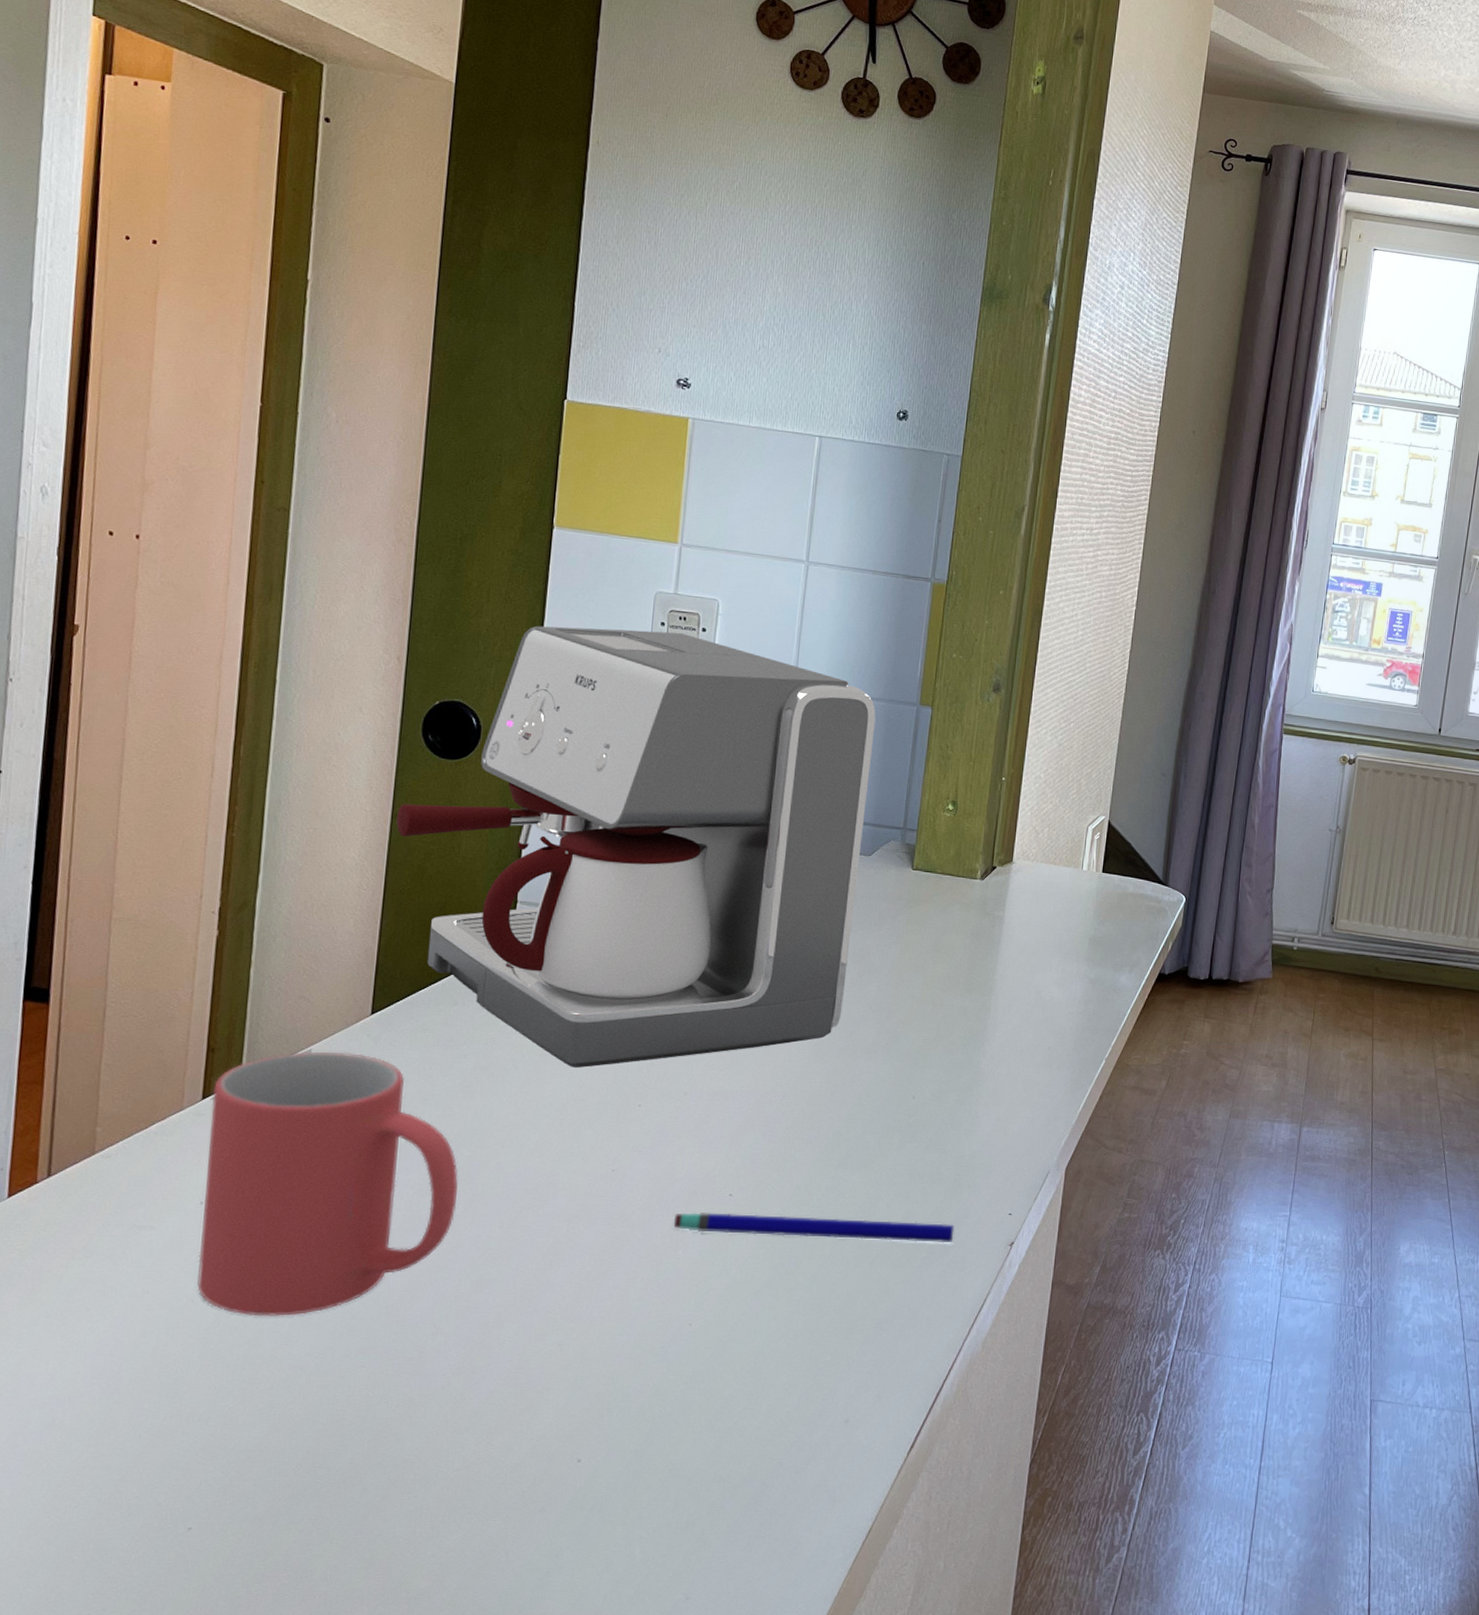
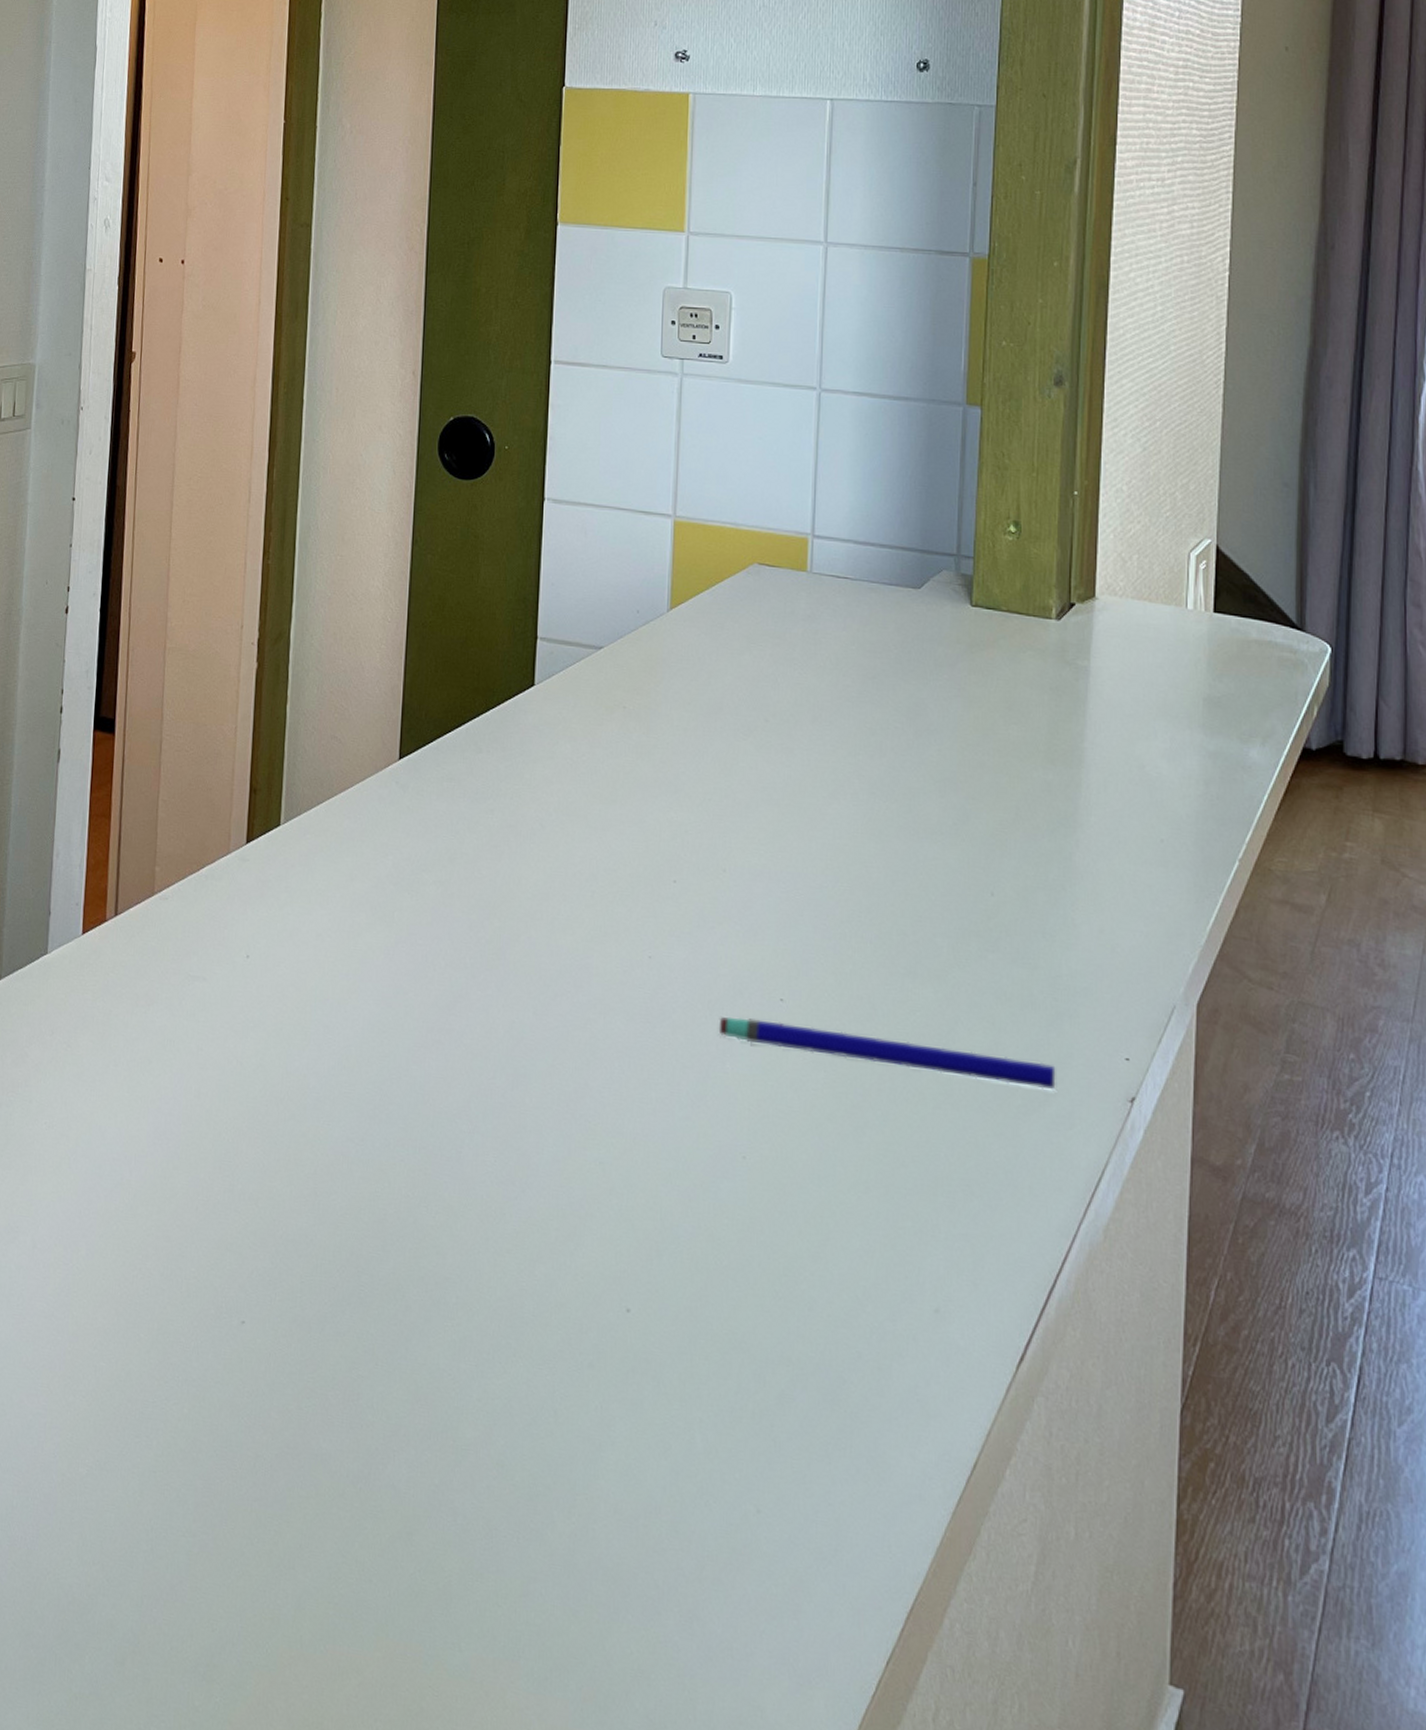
mug: present [197,1051,458,1316] -> none [245,797,489,1093]
coffee maker: present [396,626,876,1068] -> none [417,331,915,832]

